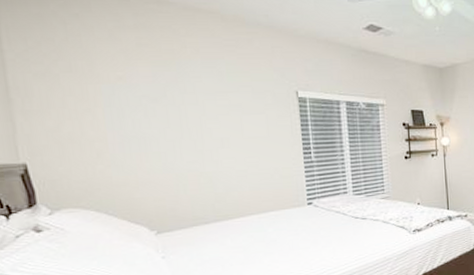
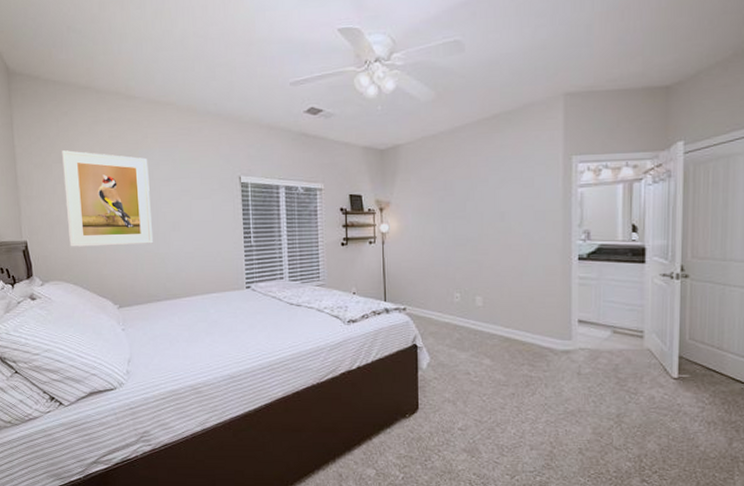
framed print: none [73,58,198,169] -> present [62,150,154,247]

